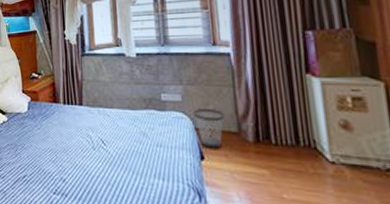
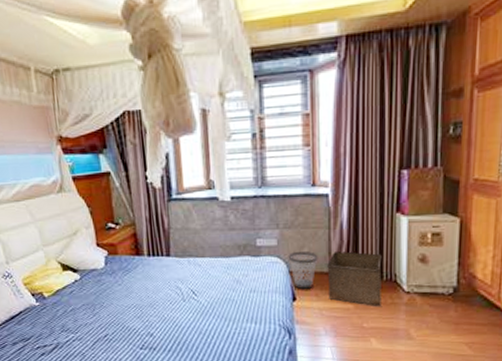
storage bin: none [235,111,302,177] -> present [327,251,382,307]

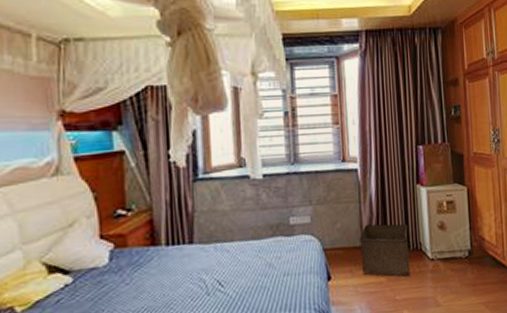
wastebasket: present [288,252,318,290] -> none [322,227,351,268]

